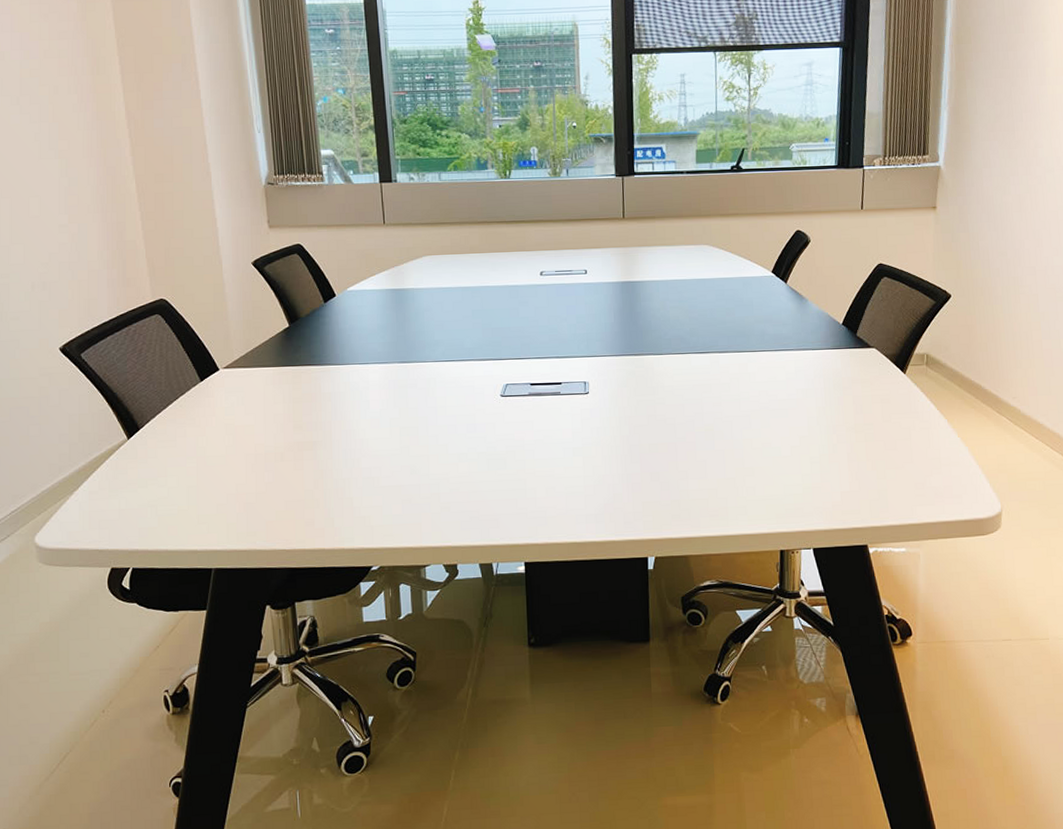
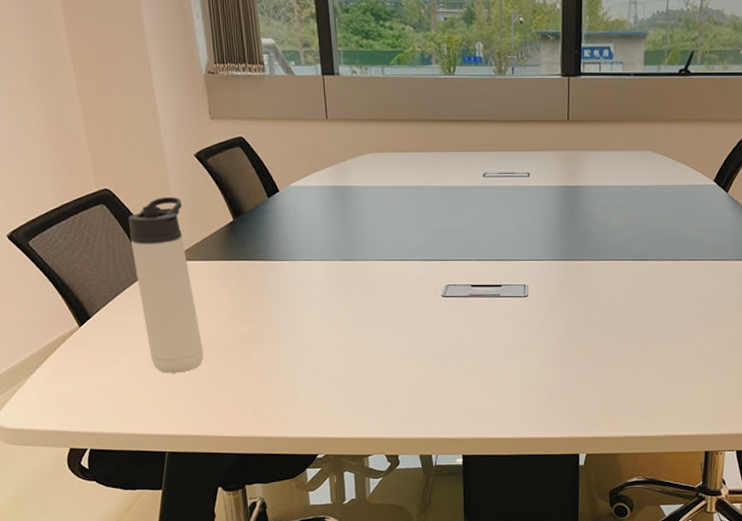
thermos bottle: none [182,304,255,485] -> present [128,196,204,373]

